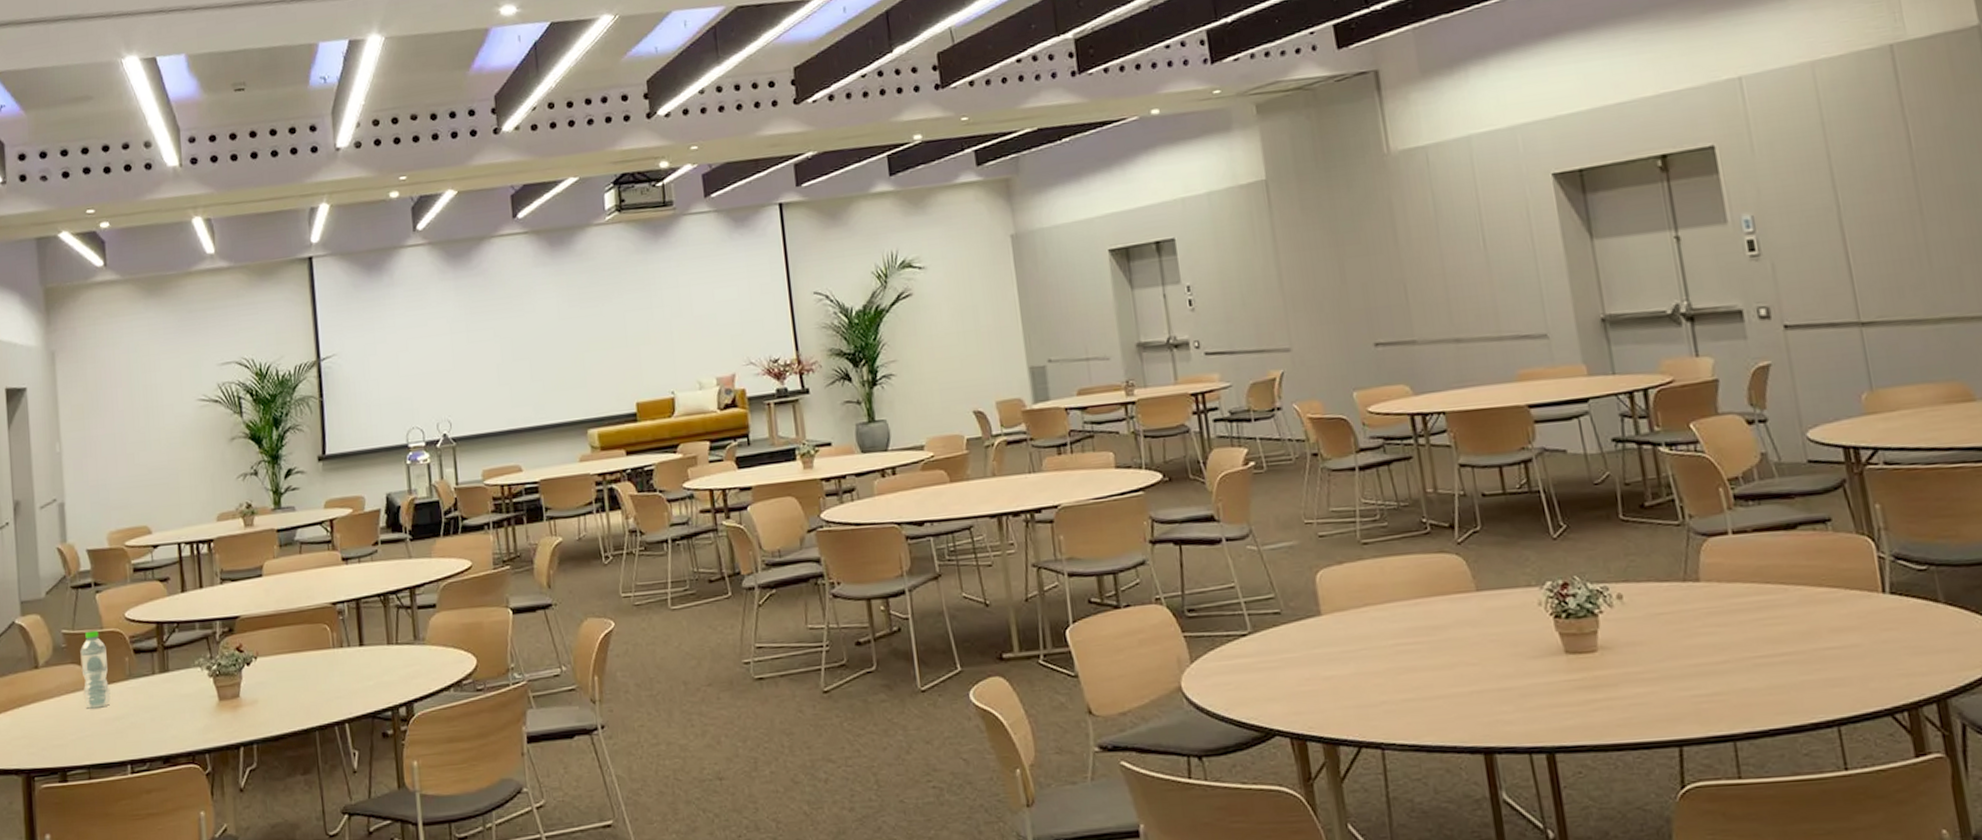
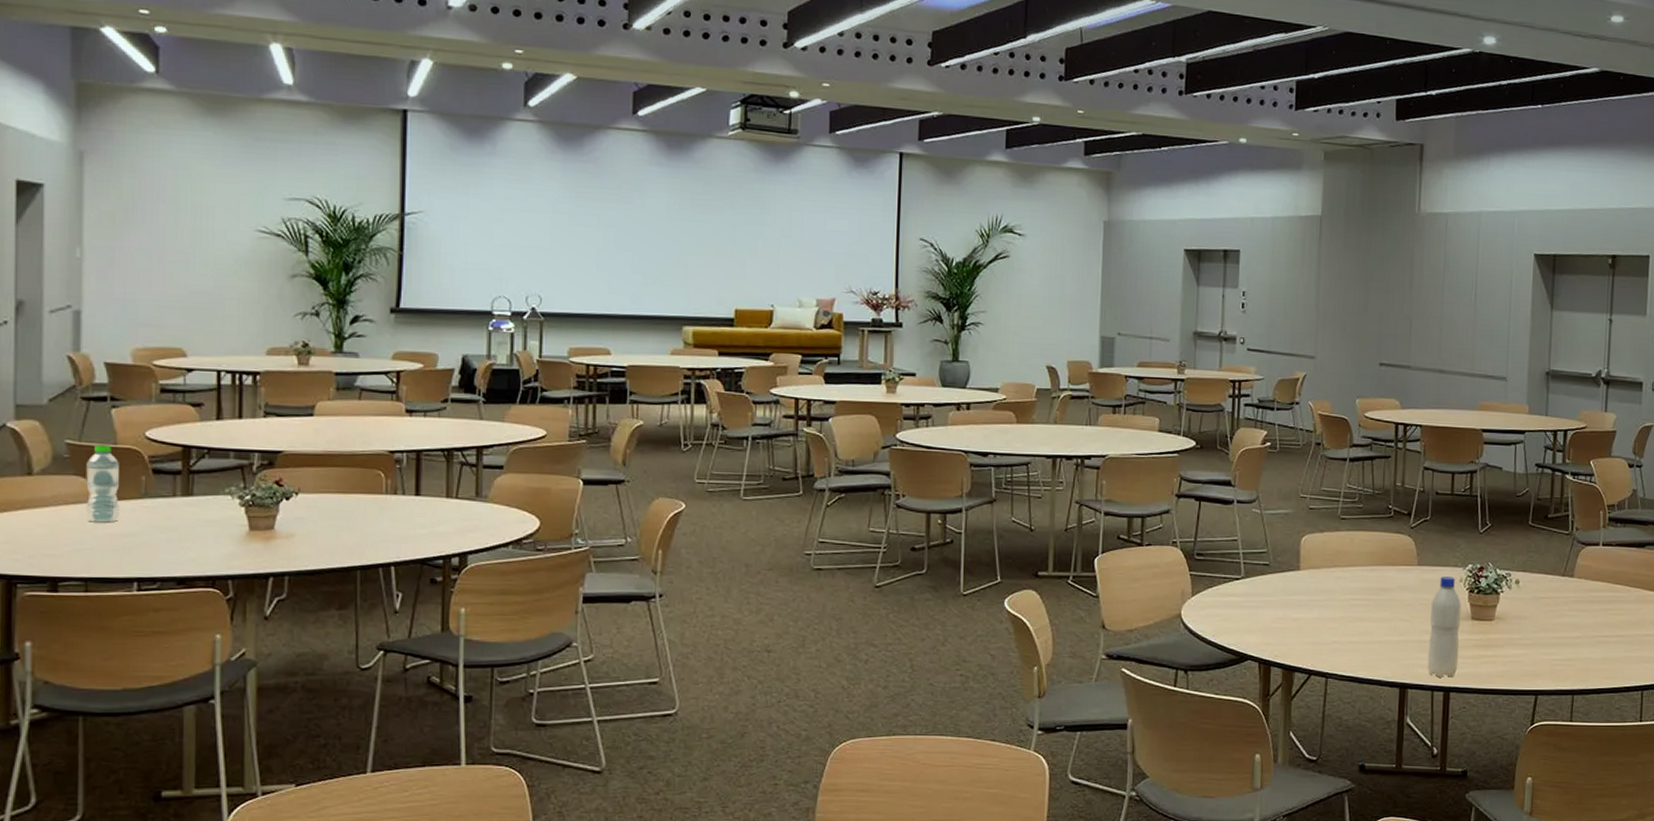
water bottle: none [1504,600,1560,735] -> present [1427,576,1461,678]

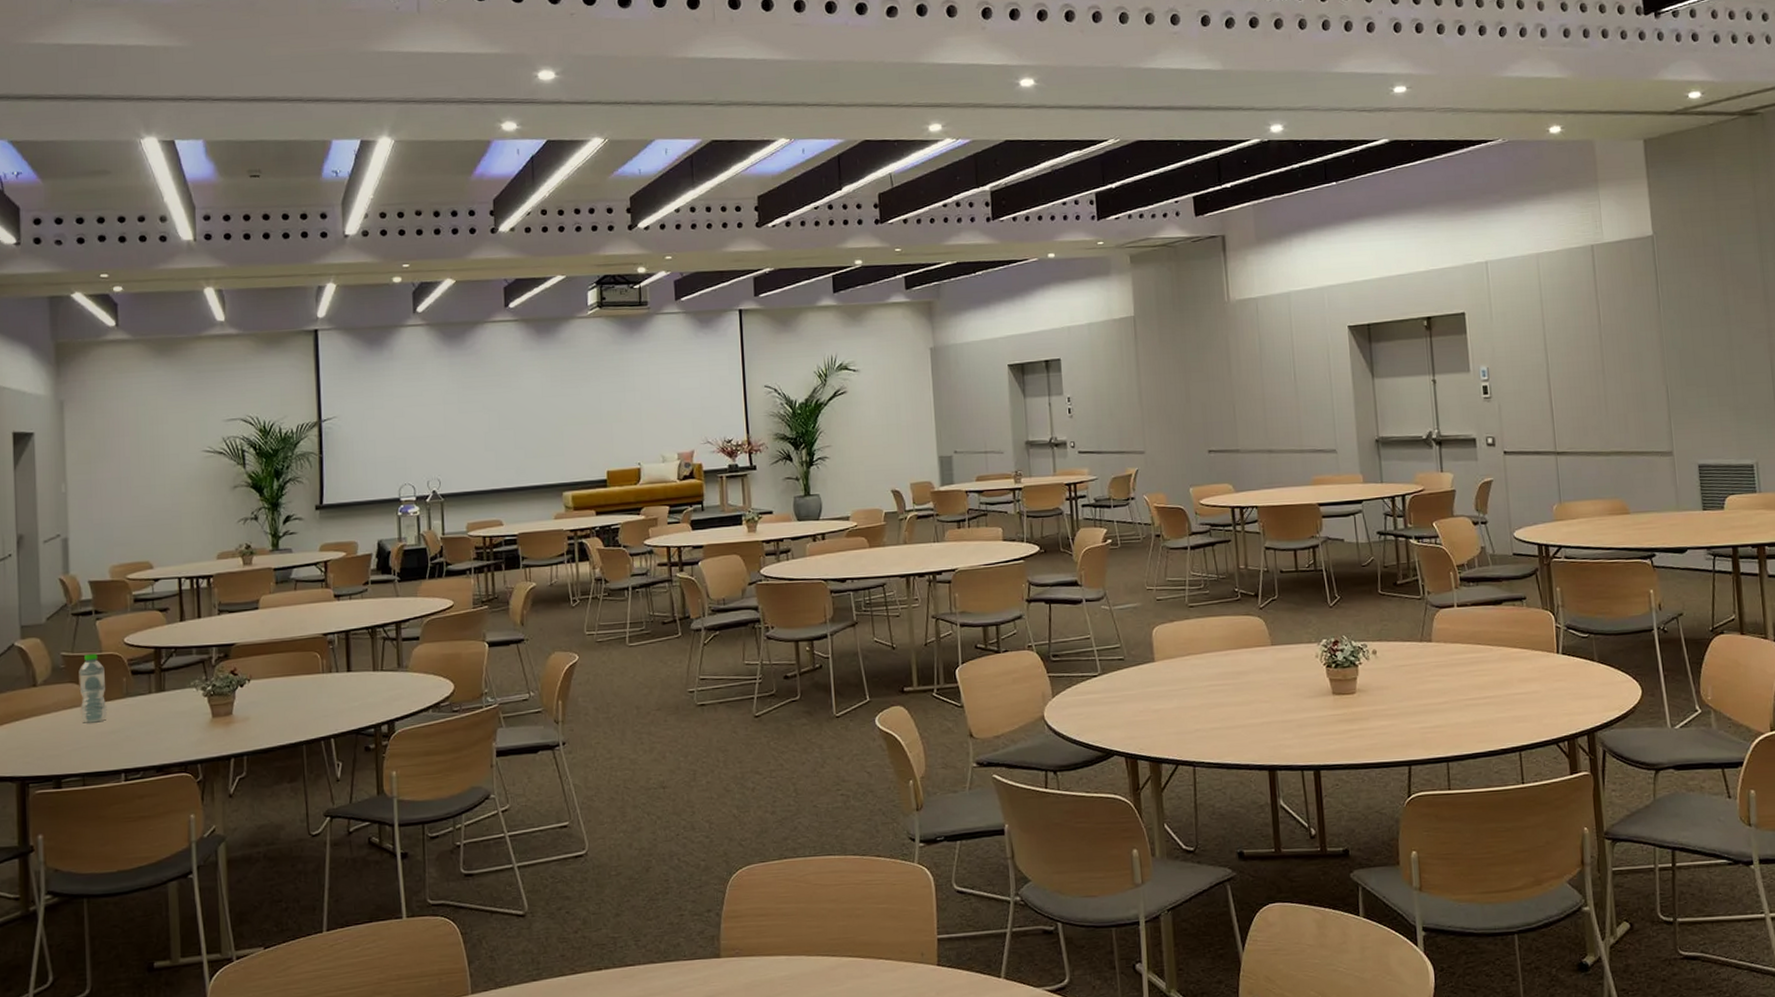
water bottle: present [1427,576,1461,678] -> none [1290,653,1325,756]

